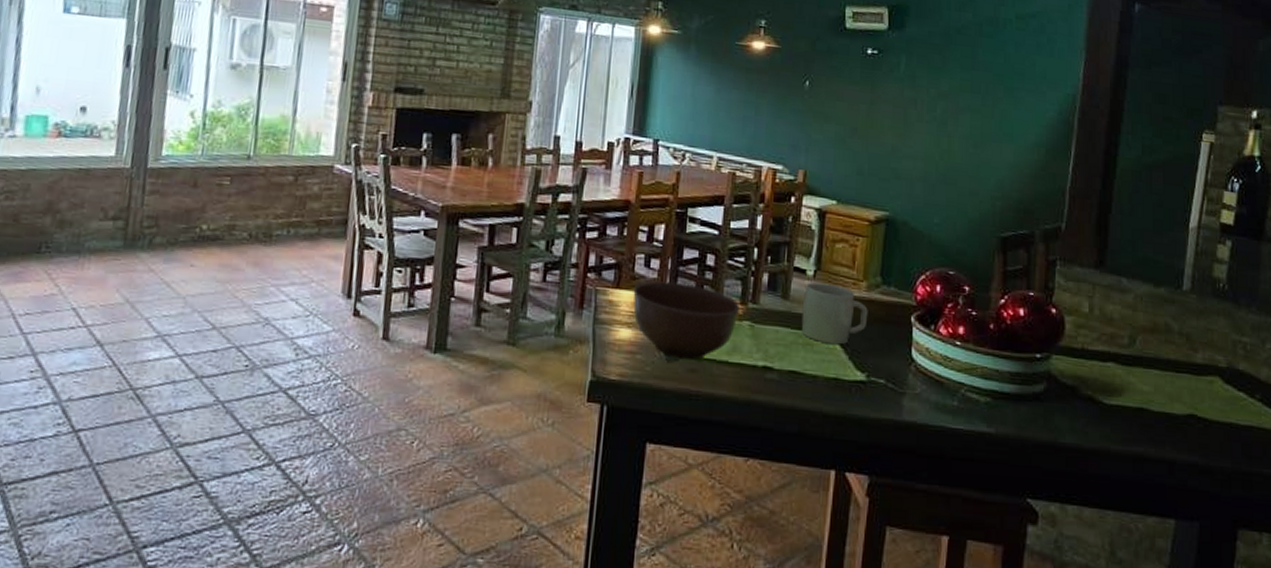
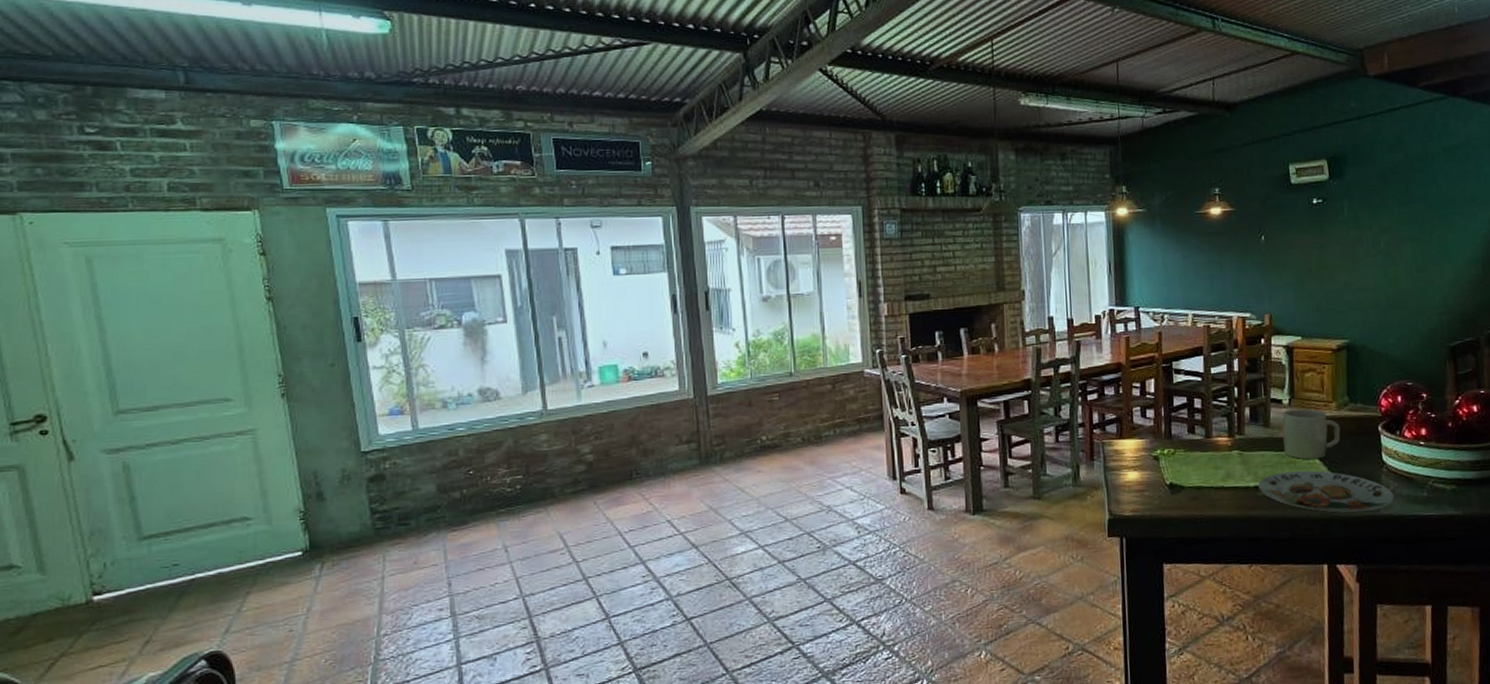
bowl: present [633,281,741,360] -> none [1134,426,1229,490]
plate: none [767,354,921,414] -> present [1258,470,1395,513]

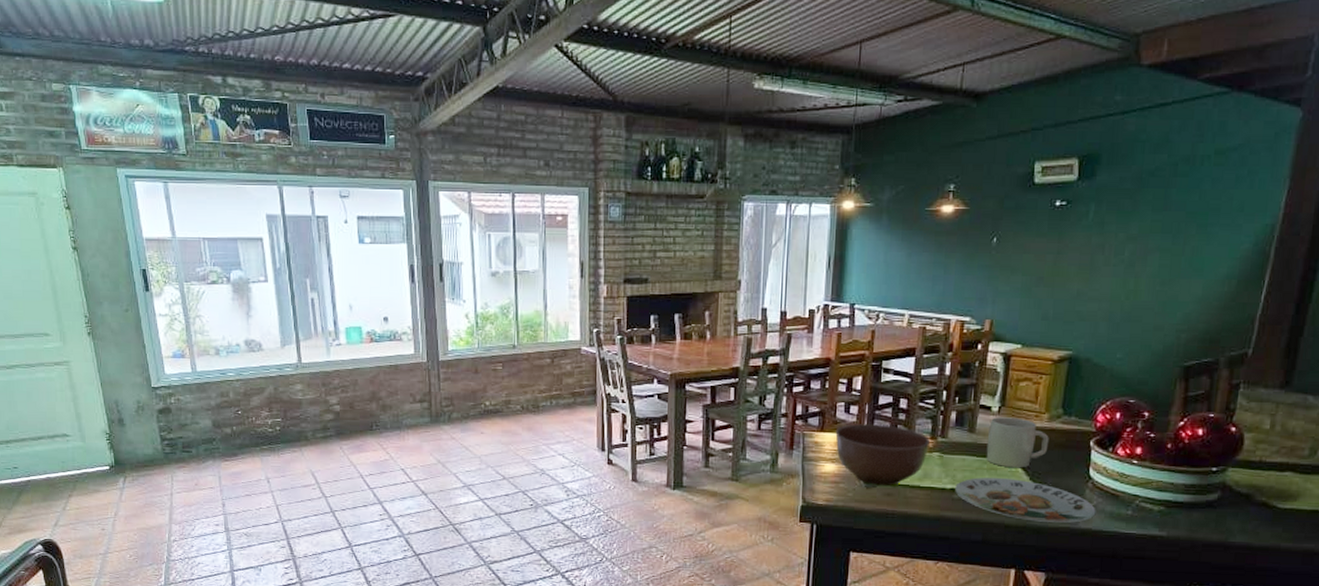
bowl: none [1134,426,1229,490] -> present [835,424,931,485]

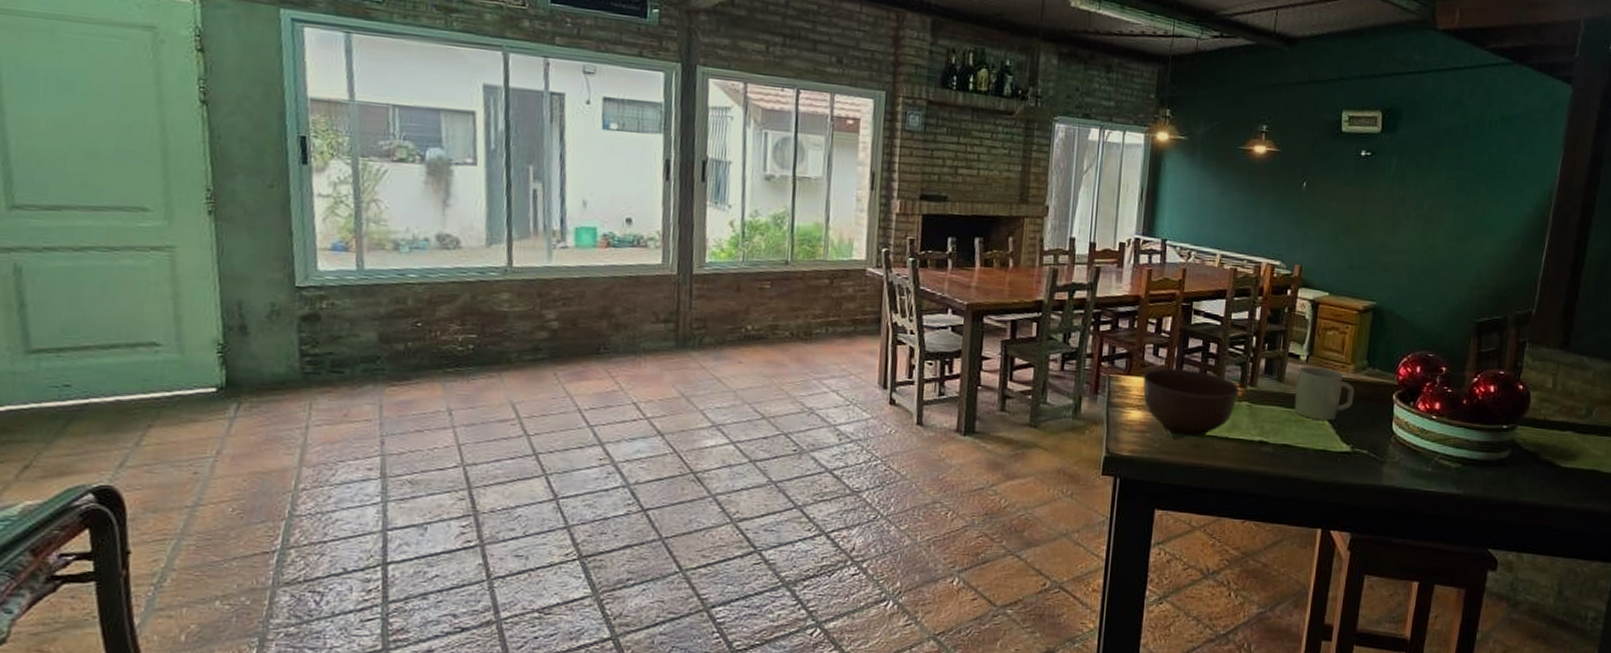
plate: present [955,478,1096,523] -> none [1263,430,1399,480]

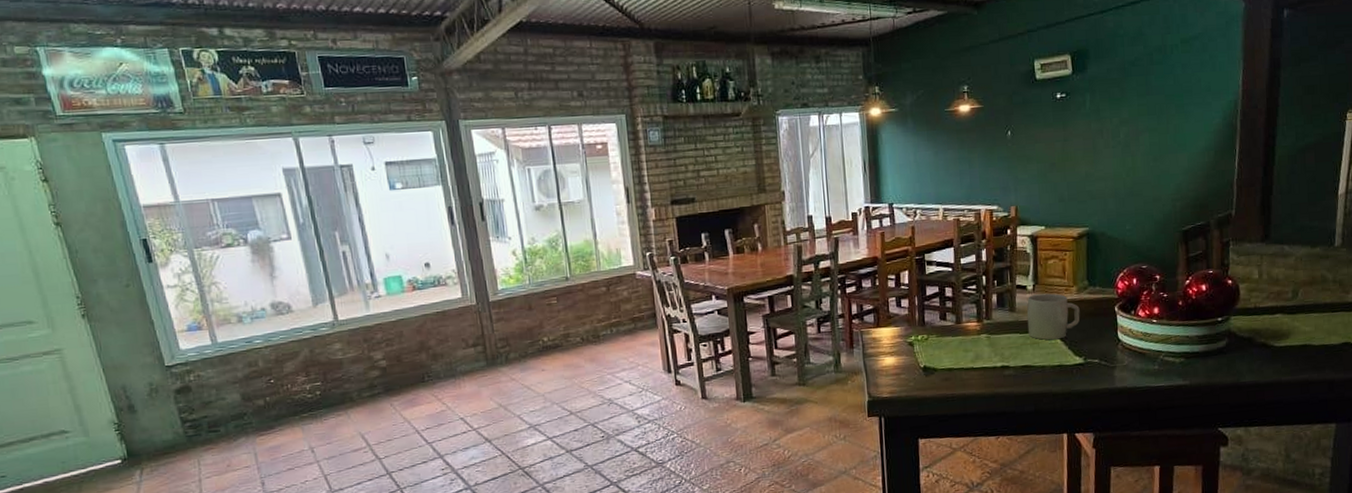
bowl: present [1143,368,1240,436] -> none [890,314,978,372]

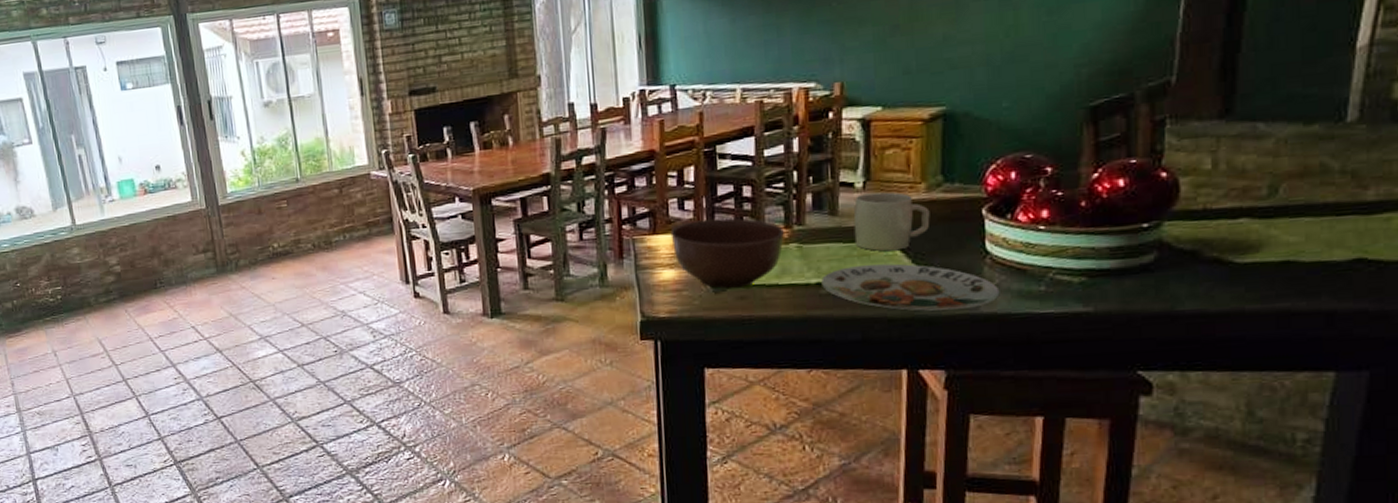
bowl: none [890,314,978,372] -> present [670,218,785,289]
plate: none [1005,350,1129,387] -> present [821,263,1000,311]

